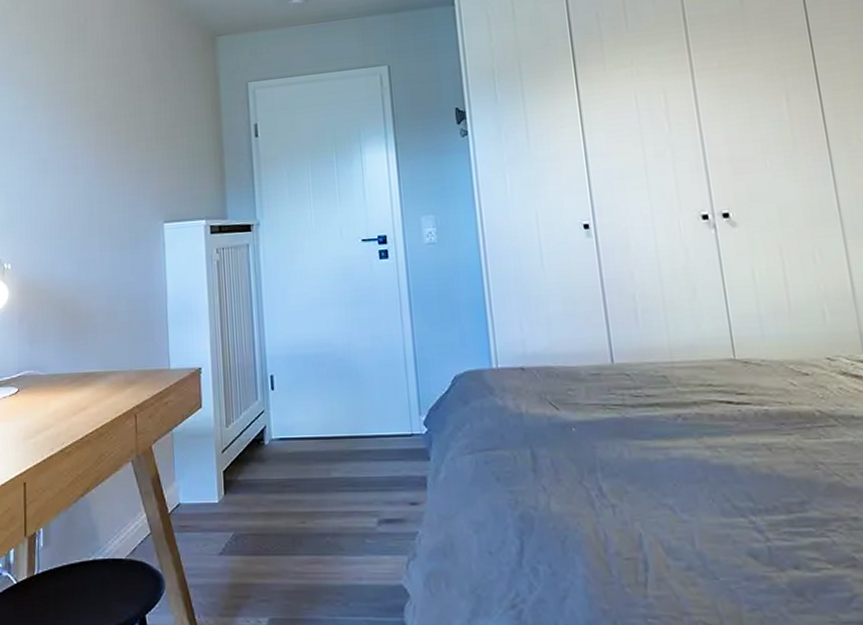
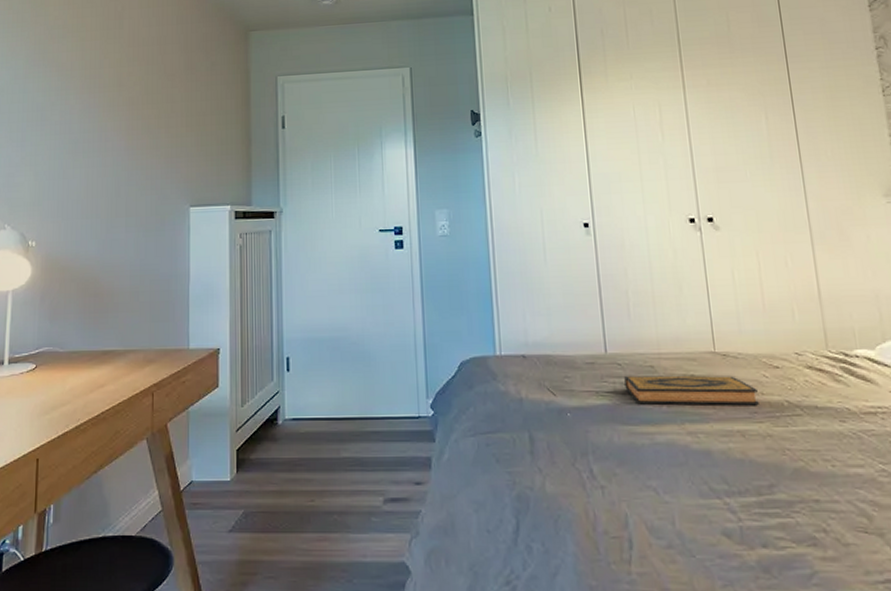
hardback book: none [634,384,787,417] -> present [624,375,759,405]

